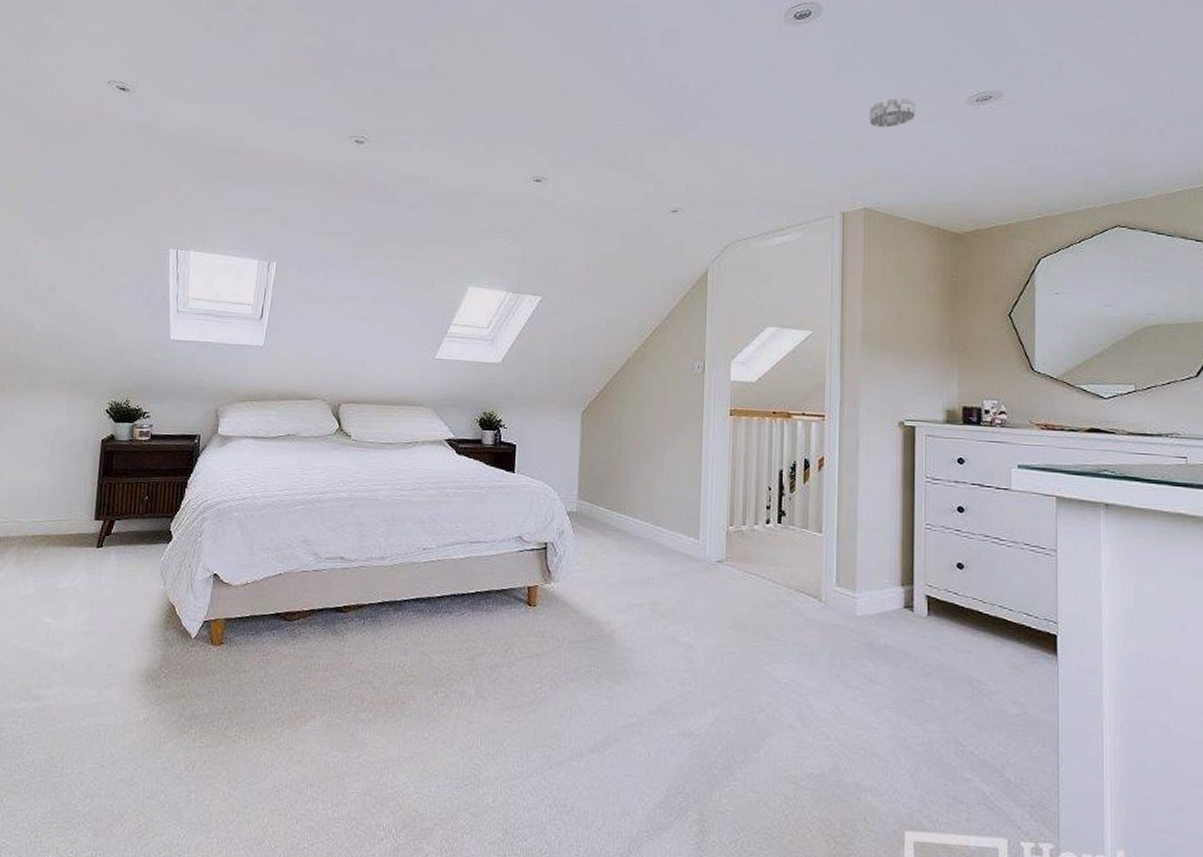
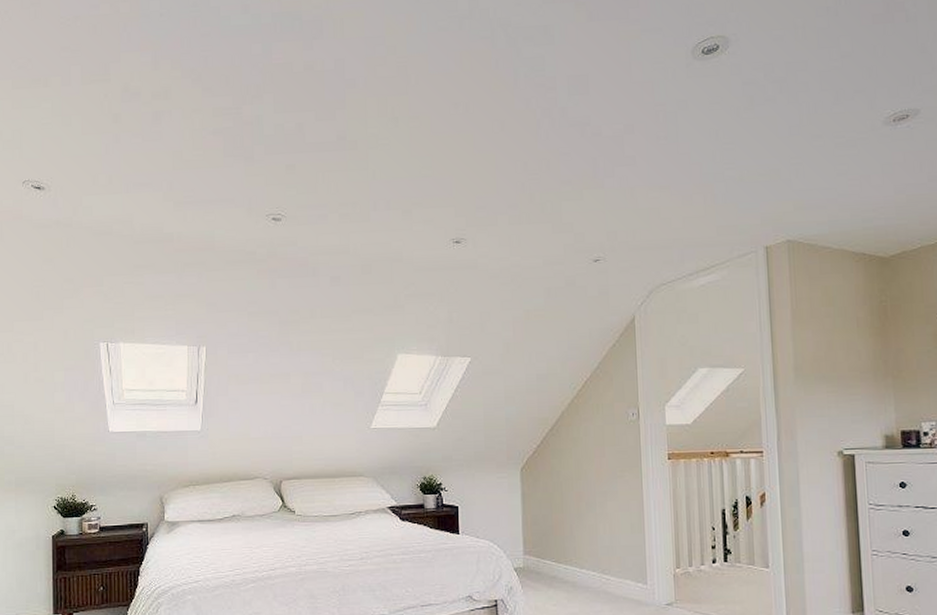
smoke detector: present [869,97,916,128] -> none [785,124,833,157]

